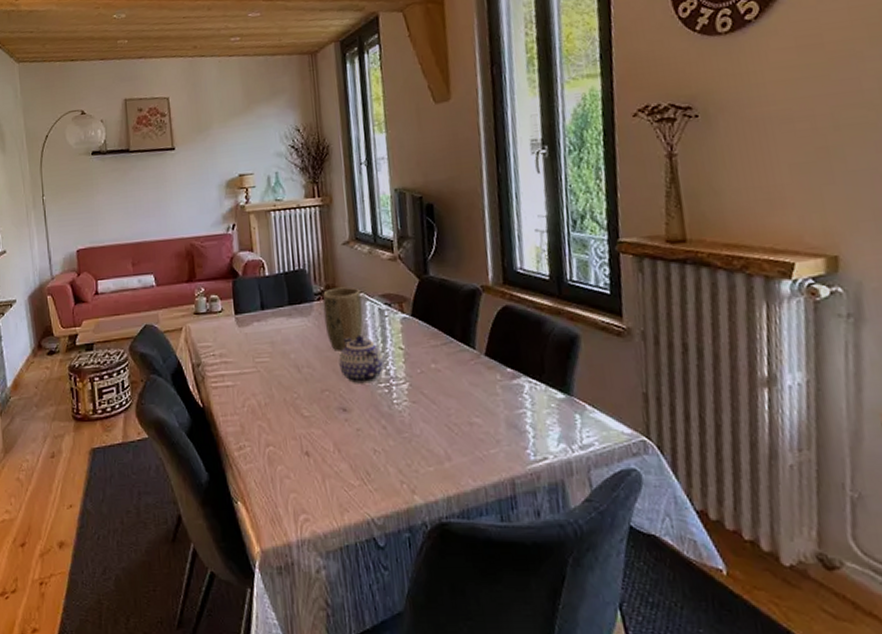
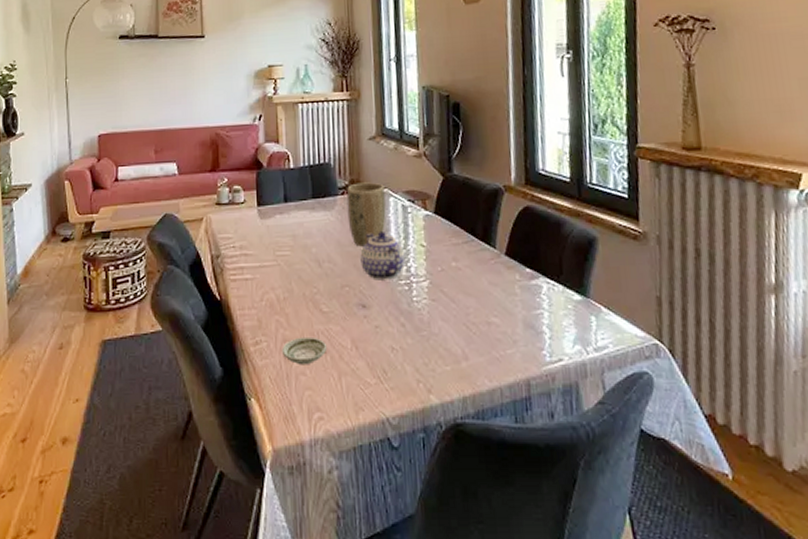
saucer: none [265,440,310,469] -> present [281,336,328,365]

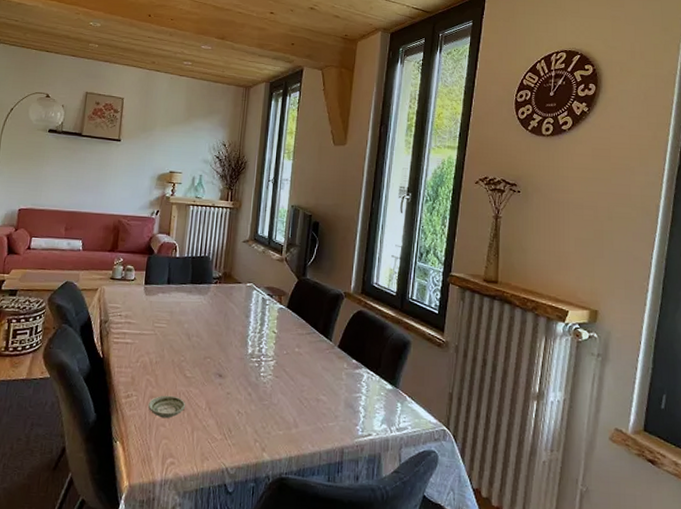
plant pot: present [346,182,386,247] -> none [217,275,250,328]
teapot: present [360,230,406,280] -> none [222,316,260,357]

